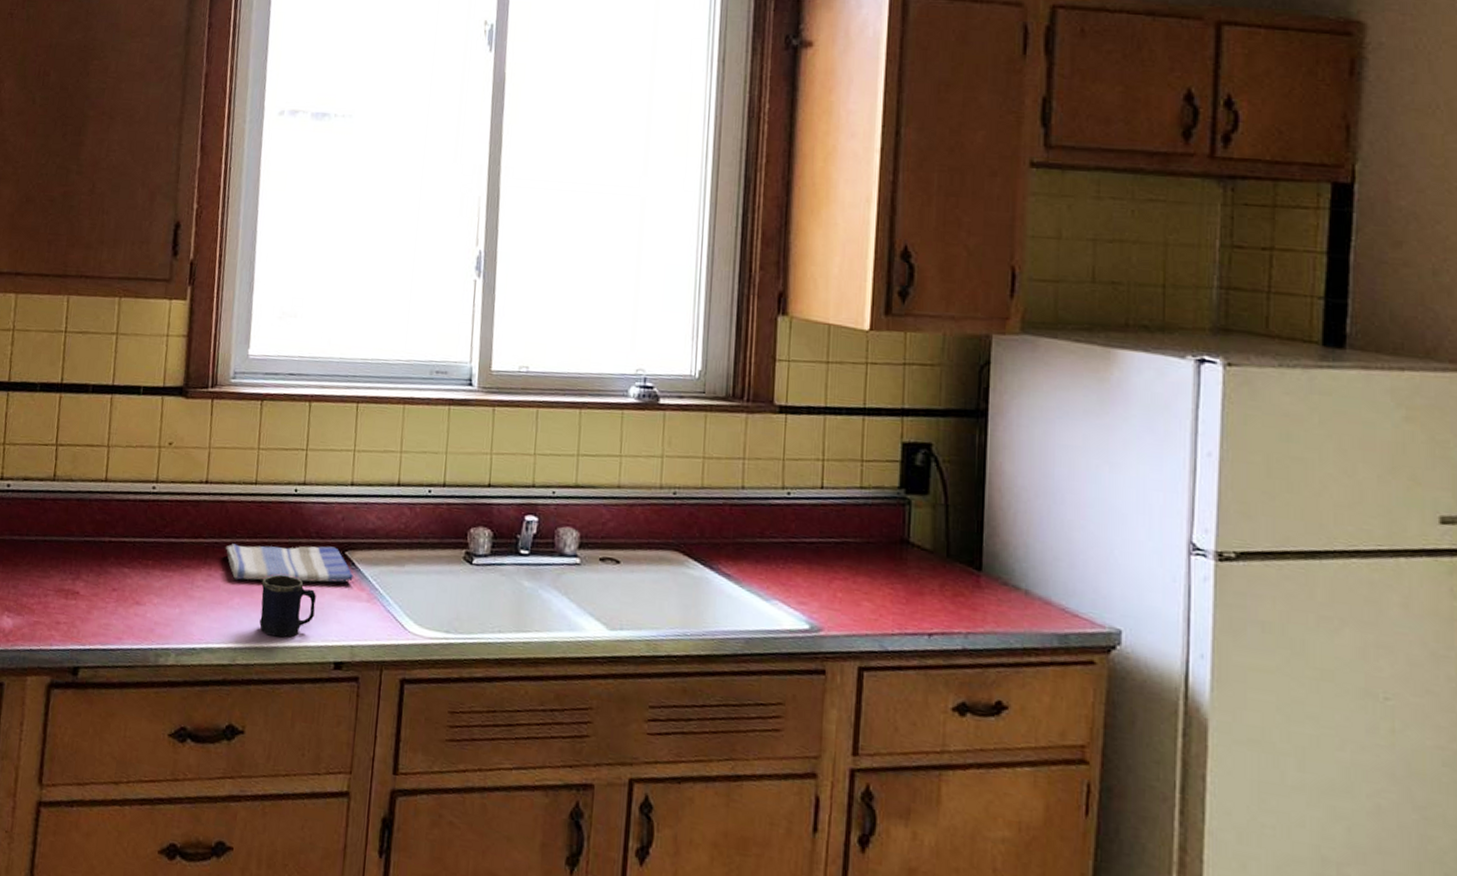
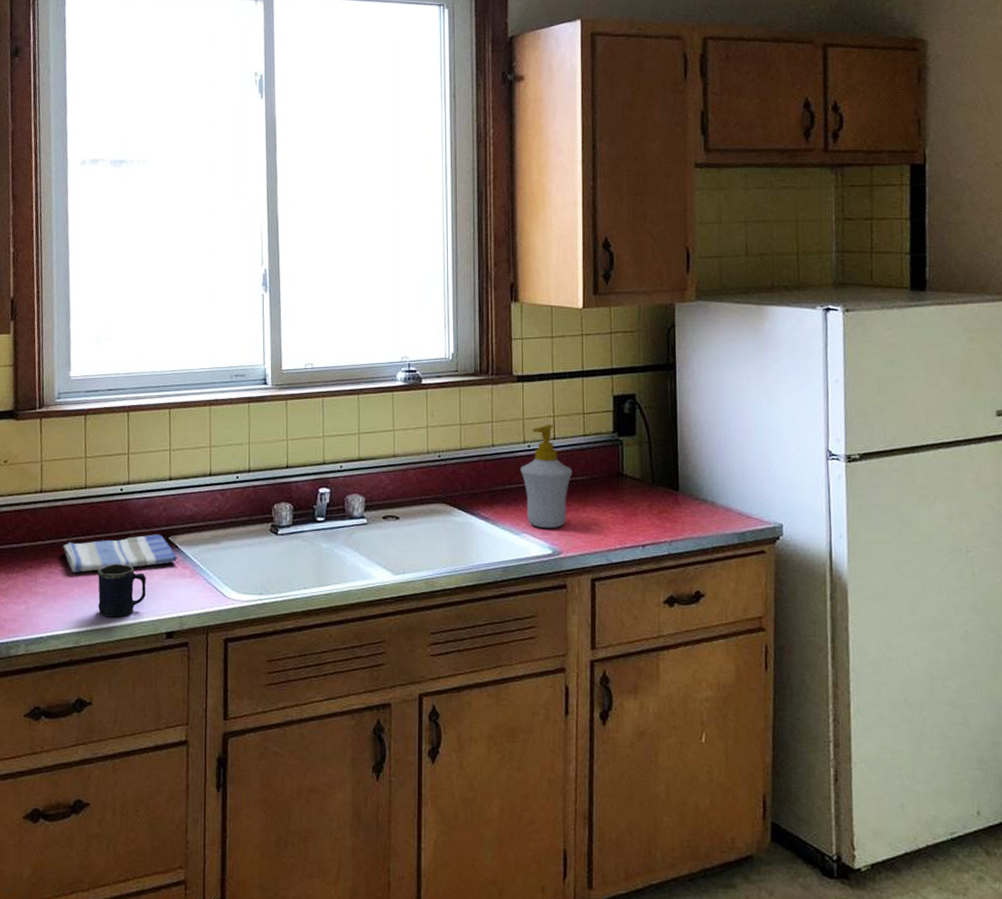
soap bottle: none [776,469,843,599] -> present [521,424,573,529]

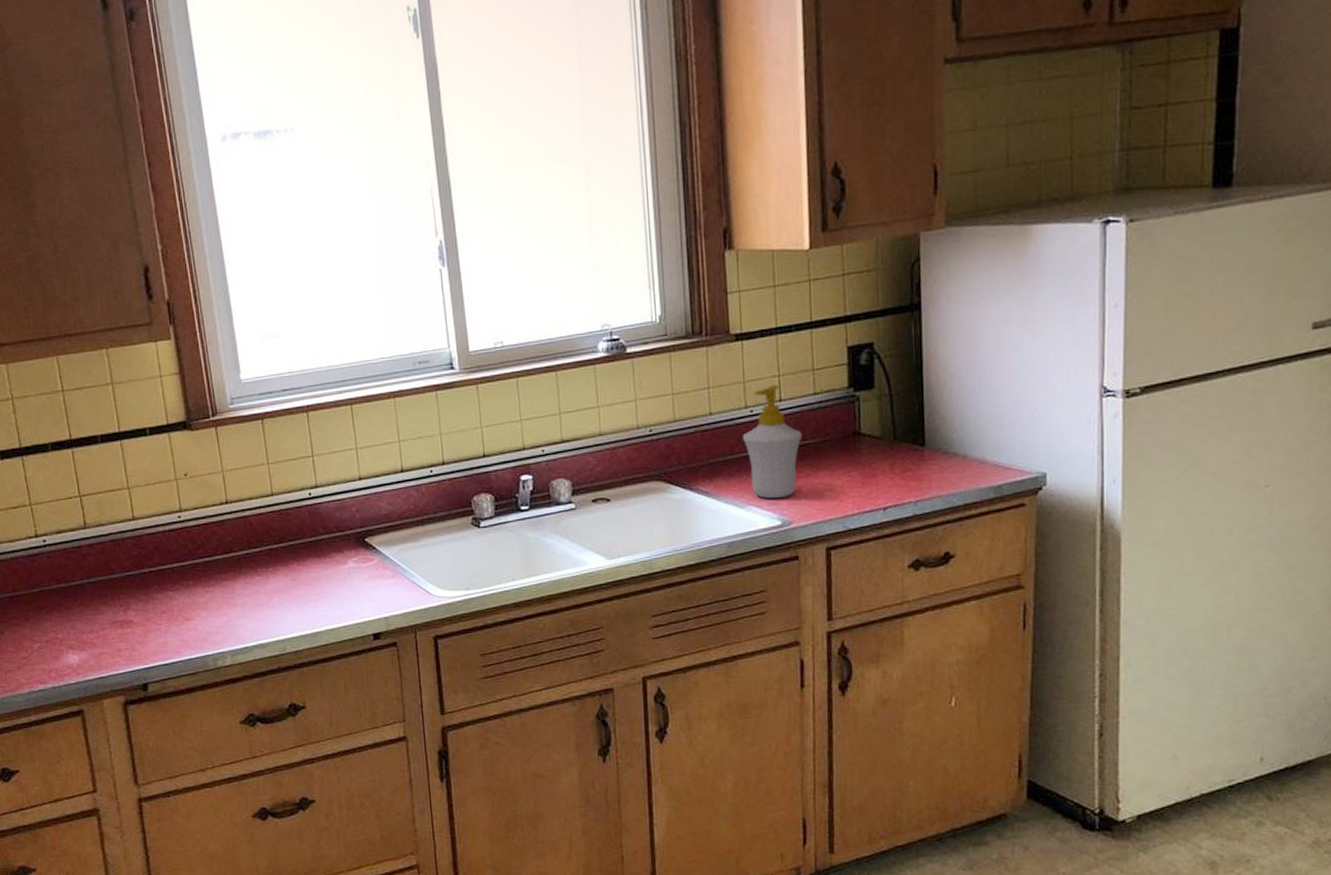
dish towel: present [62,534,178,573] -> none [255,536,377,582]
mug: present [97,564,146,618] -> none [295,569,348,623]

